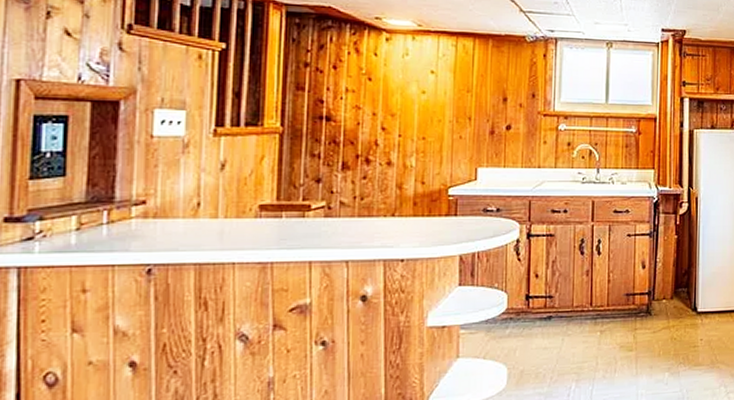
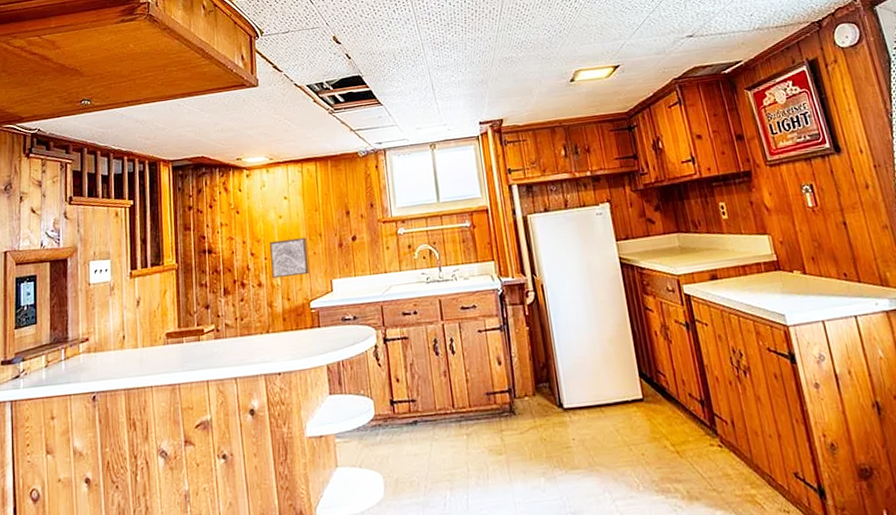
wall art: none [406,117,452,159] -> present [270,237,309,279]

